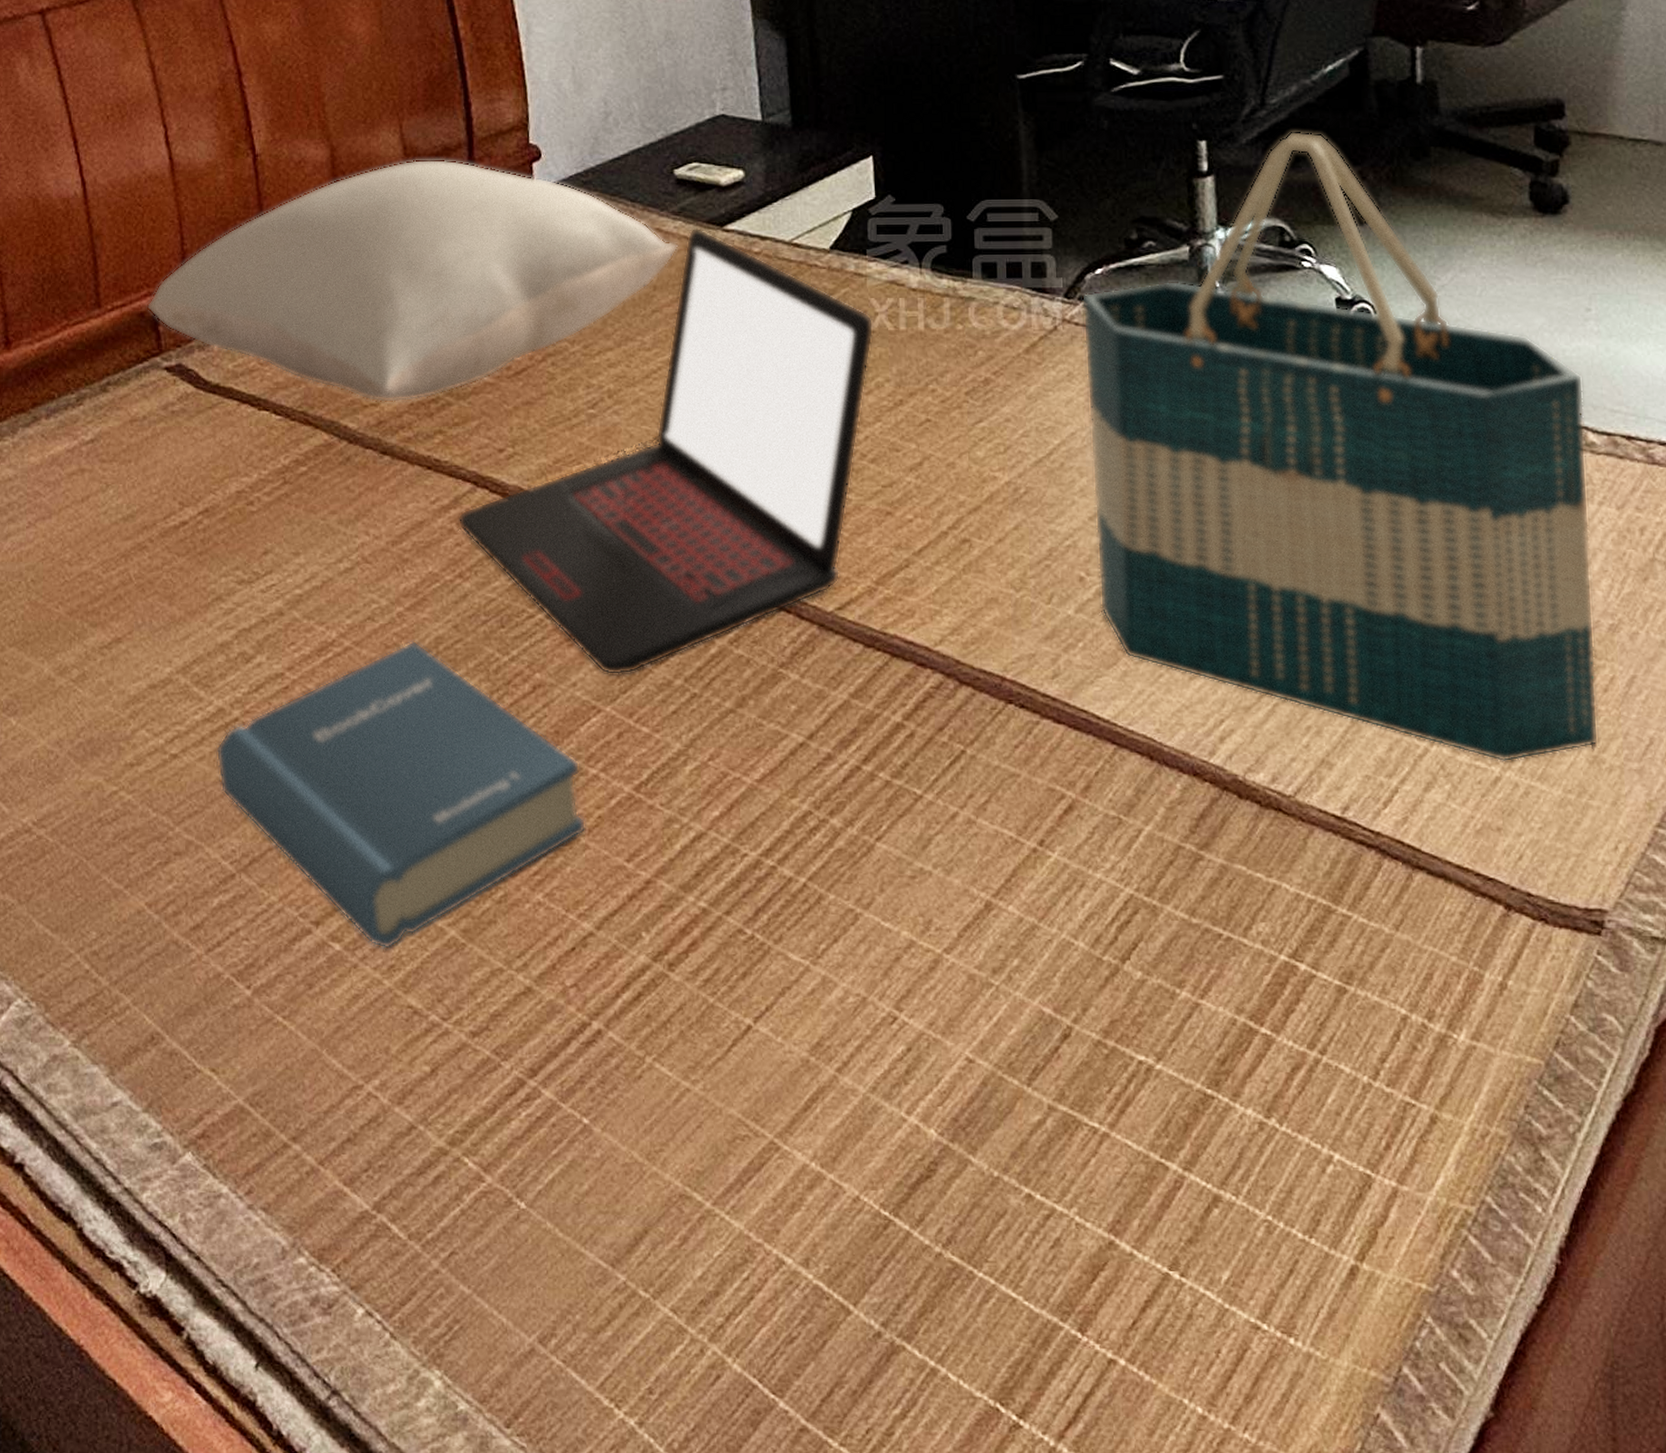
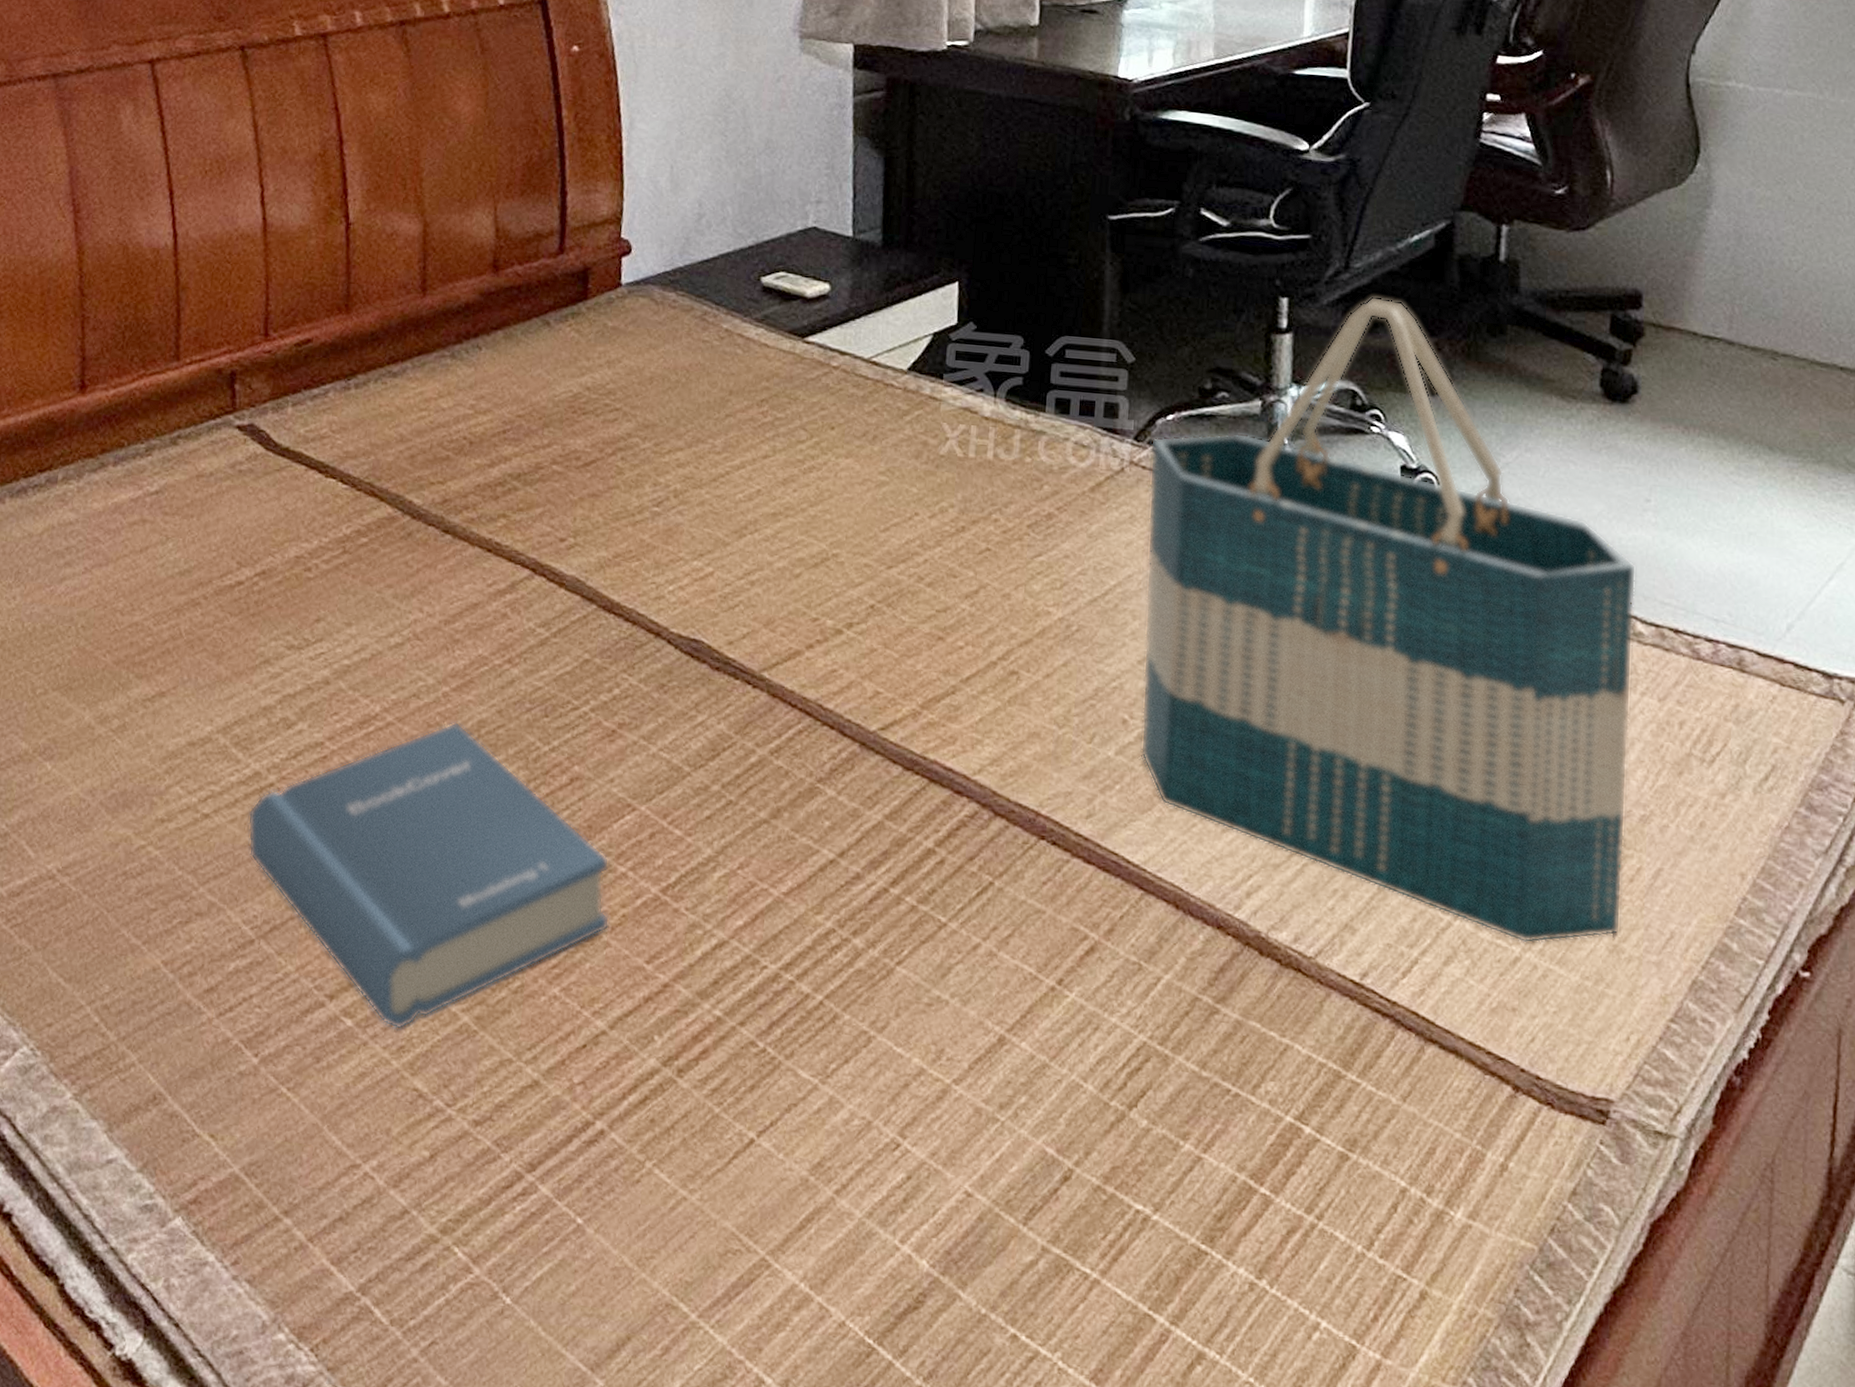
pillow: present [146,159,679,403] -> none [224,242,759,483]
laptop: present [458,227,874,676] -> none [512,336,944,776]

